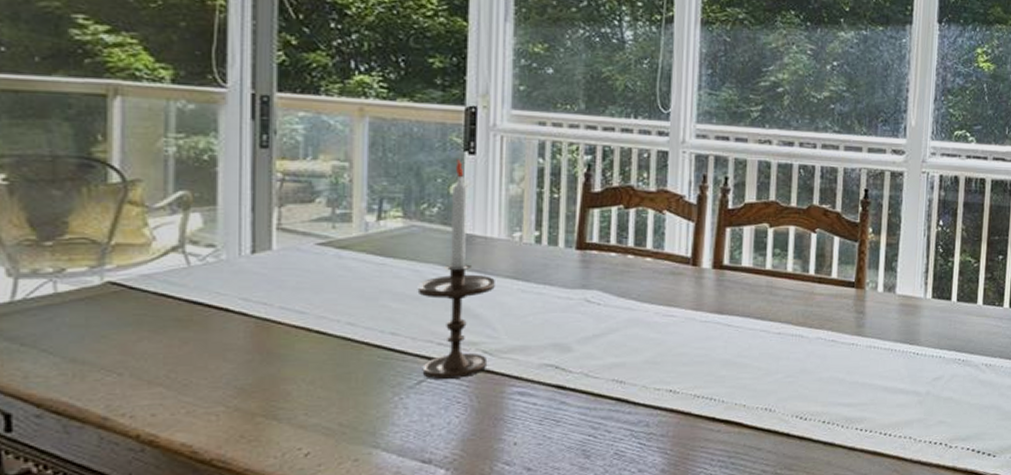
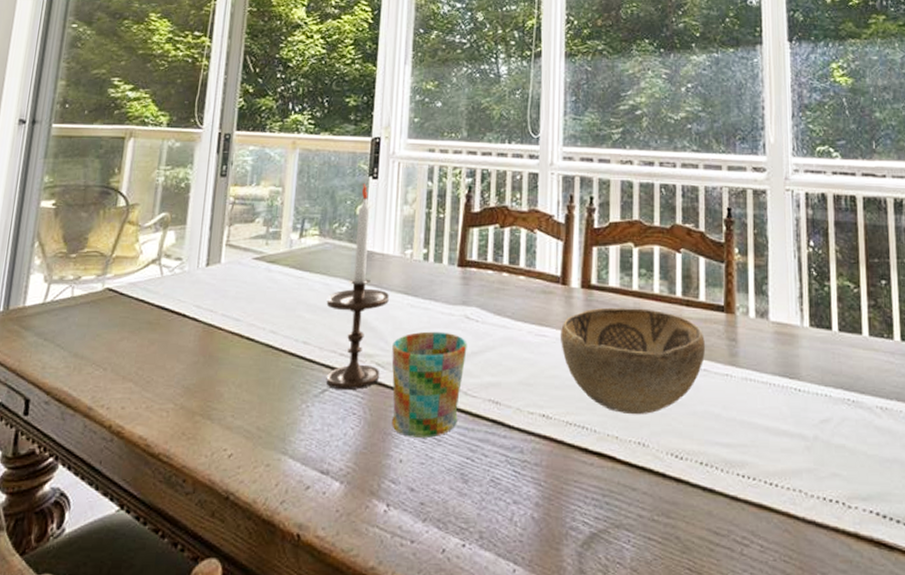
mug: none [501,316,588,421] -> present [392,331,467,438]
decorative bowl: none [689,286,835,385] -> present [560,307,706,415]

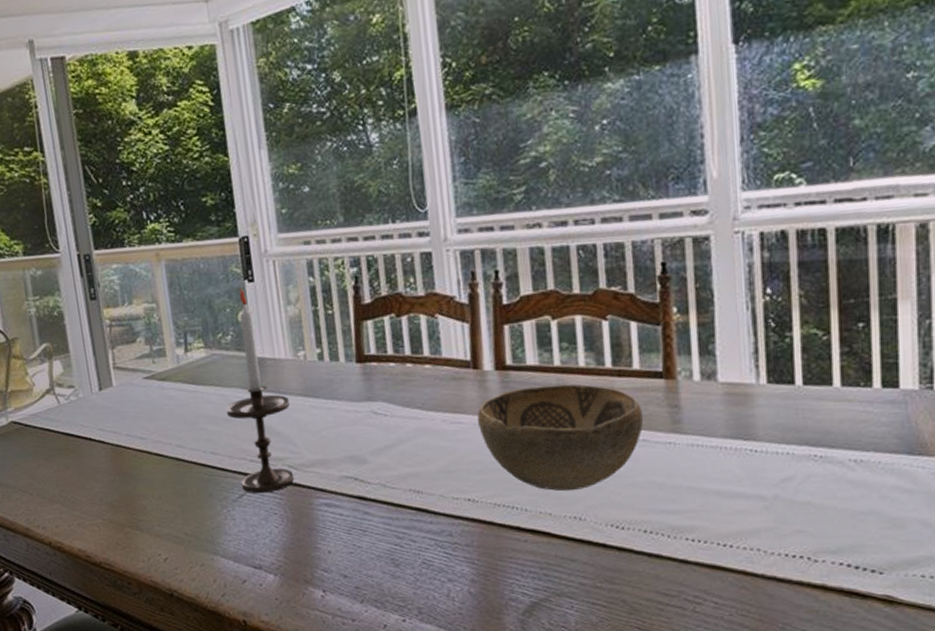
mug: present [392,331,467,438] -> none [301,429,380,530]

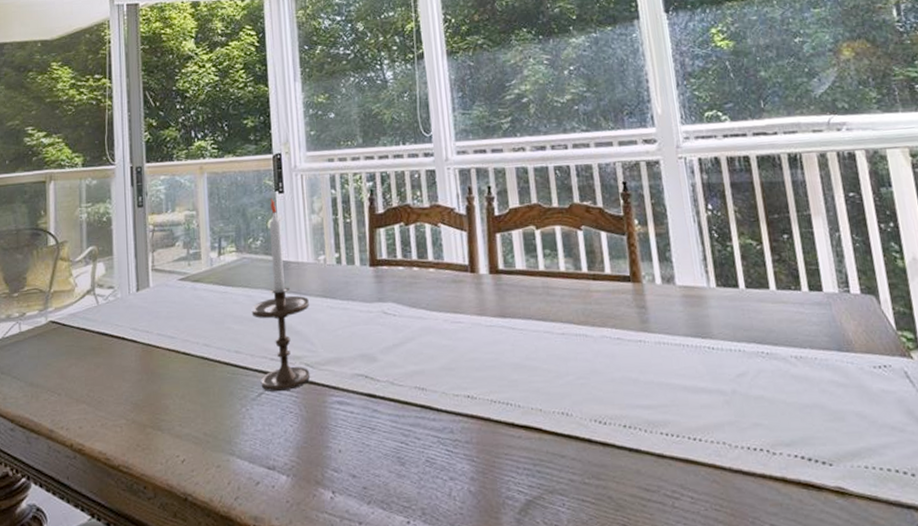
decorative bowl: present [477,384,644,492] -> none [474,287,617,388]

